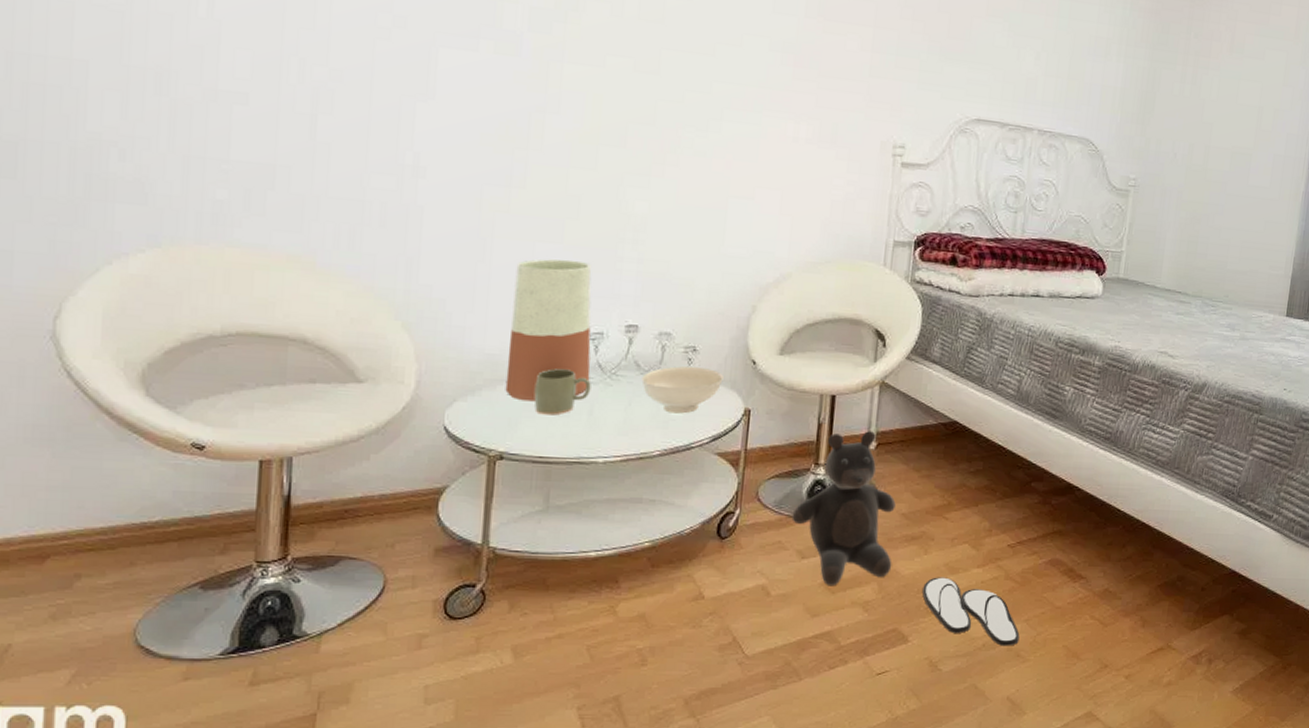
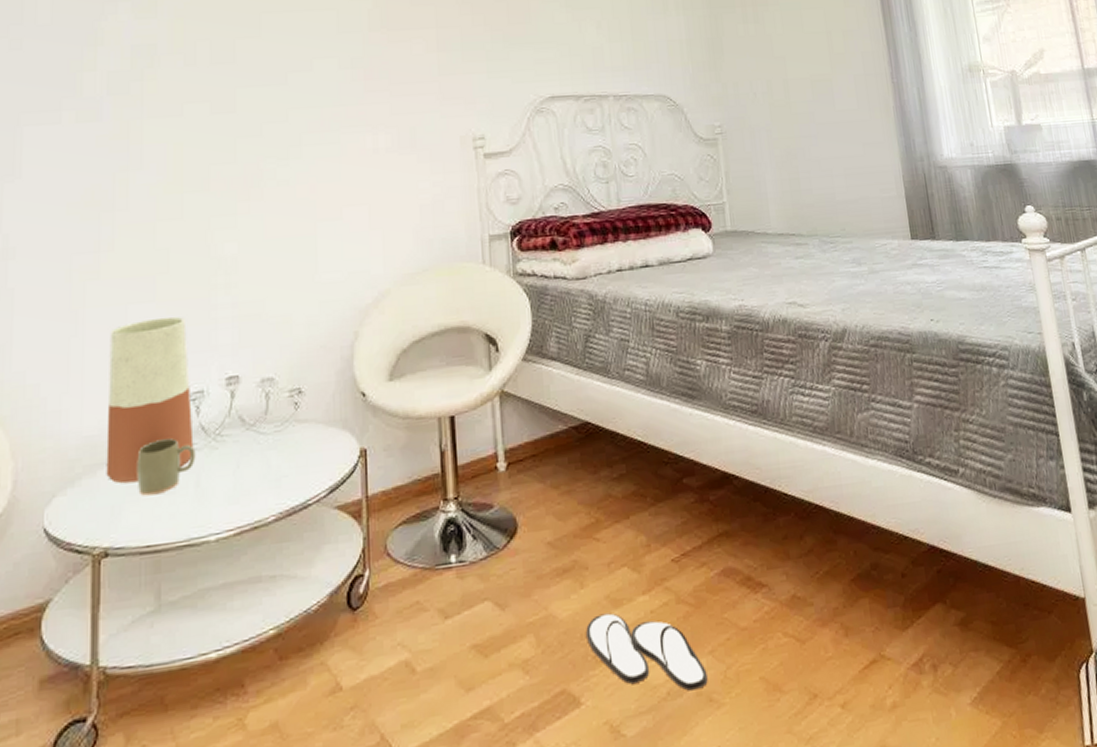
decorative bowl: present [641,366,724,414] -> none [248,410,334,469]
teddy bear: present [791,431,896,585] -> none [427,450,547,648]

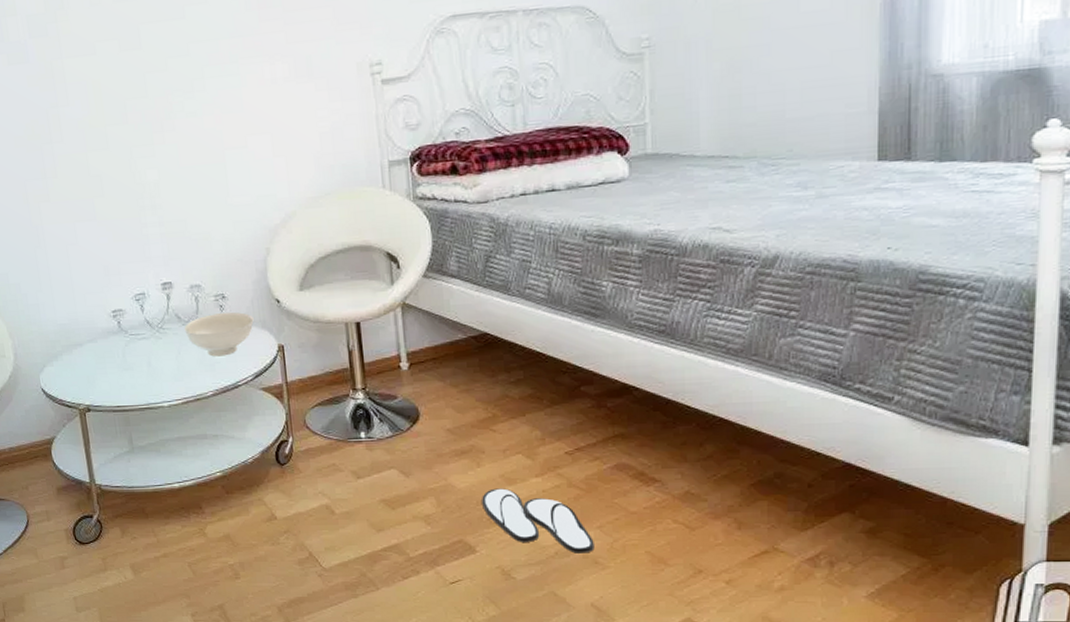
vase: present [106,316,194,484] -> none [65,232,143,361]
mug: present [136,438,196,496] -> none [100,329,145,370]
decorative bowl: none [248,410,334,469] -> present [184,312,254,357]

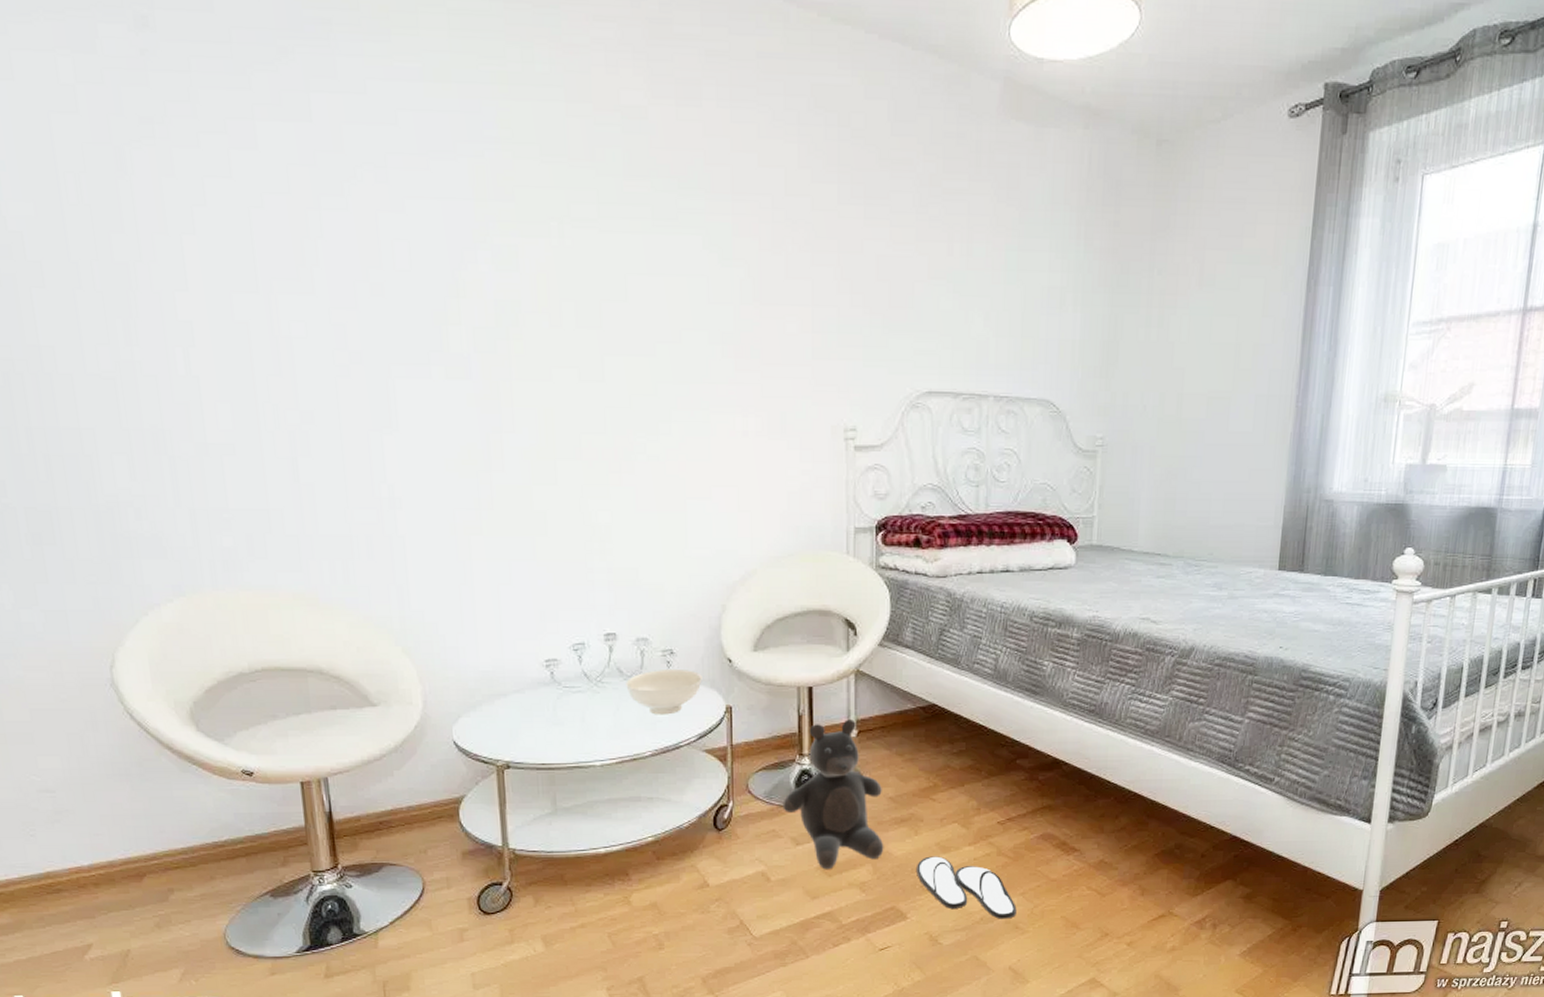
teddy bear: none [340,352,447,502] -> present [783,719,884,869]

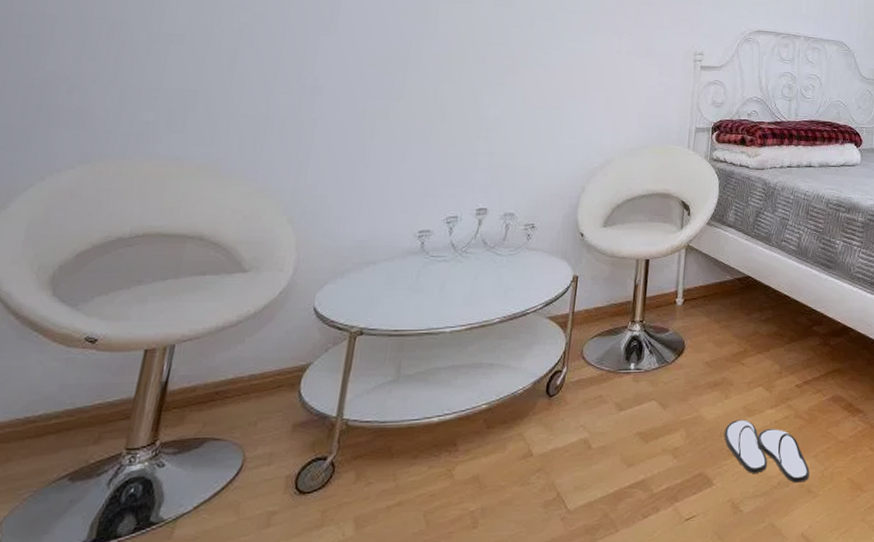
decorative bowl: present [626,670,702,715] -> none [487,242,556,284]
teddy bear: present [783,719,884,869] -> none [611,289,700,435]

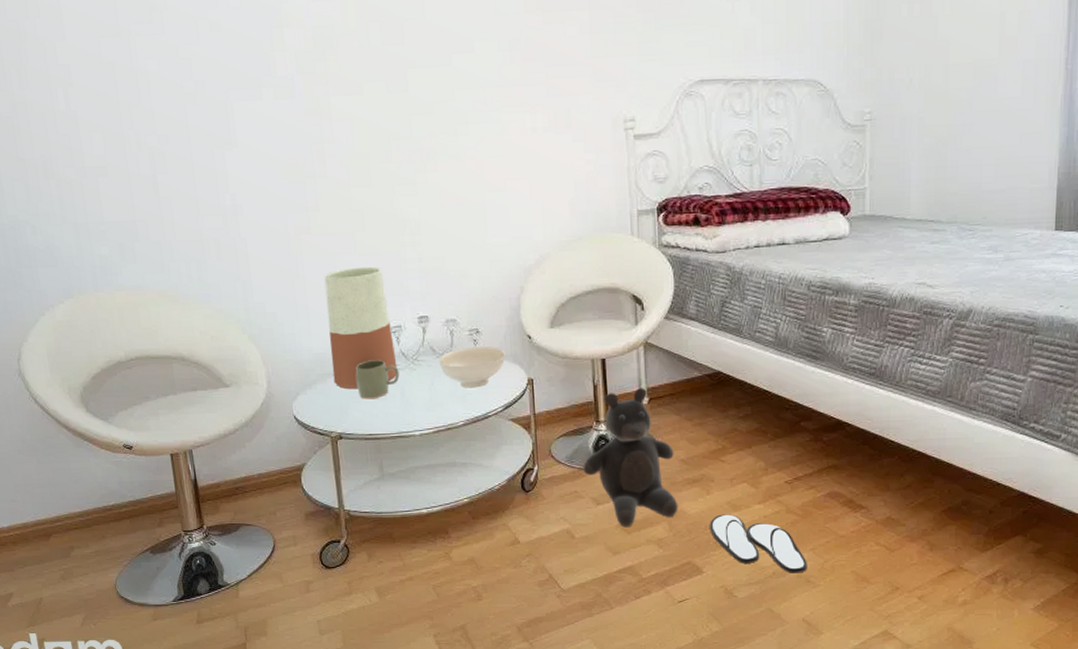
vase: none [370,156,451,280] -> present [324,266,397,390]
mug: none [394,250,445,292] -> present [355,360,400,400]
decorative bowl: none [487,242,556,284] -> present [438,347,506,389]
teddy bear: none [611,289,700,435] -> present [583,388,679,527]

